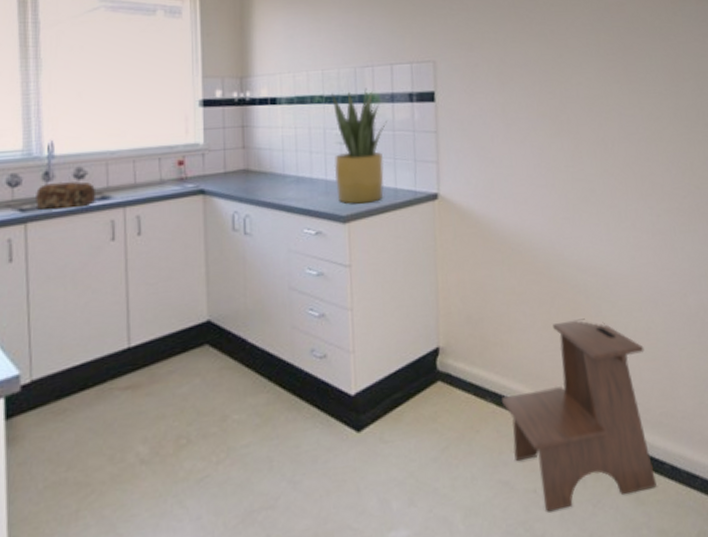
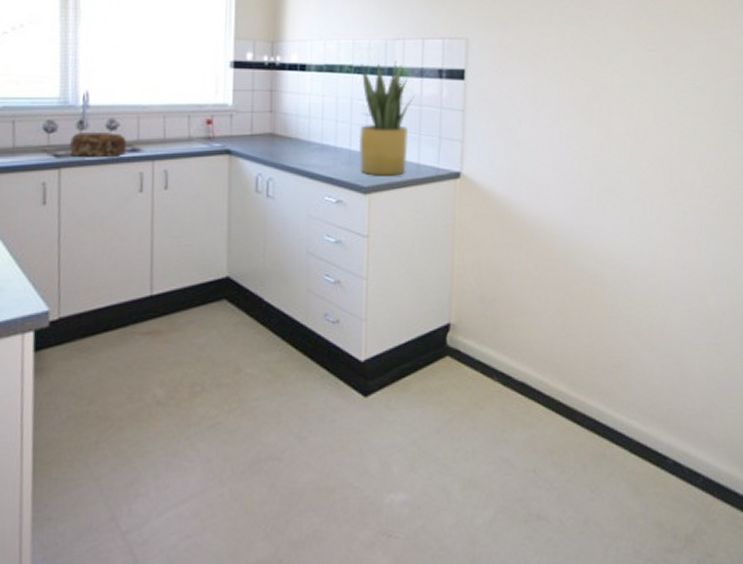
step stool: present [502,318,657,512] -> none [509,309,657,493]

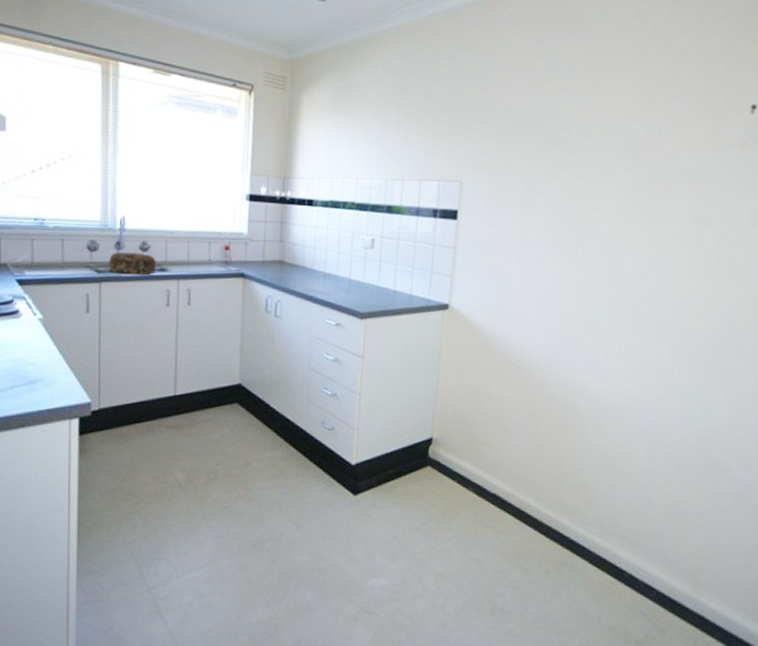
planter: present [358,60,415,176] -> none [357,199,410,304]

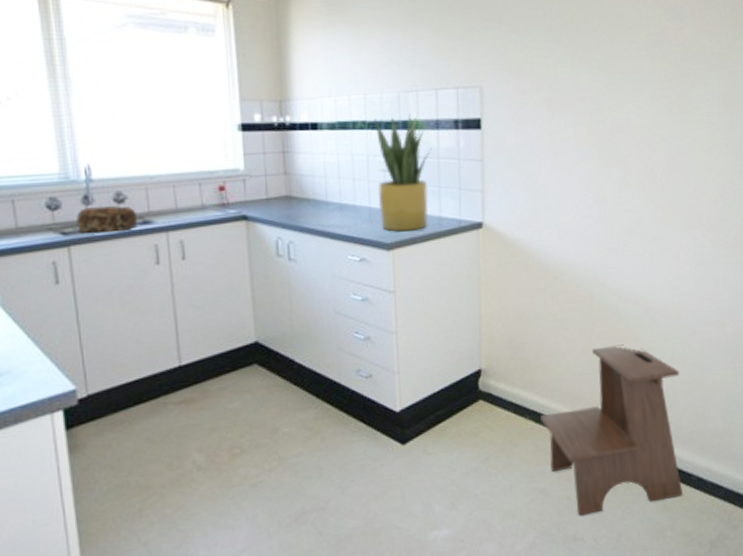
planter: none [357,199,410,304] -> present [374,113,432,232]
step stool: none [483,434,623,591] -> present [540,344,683,516]

